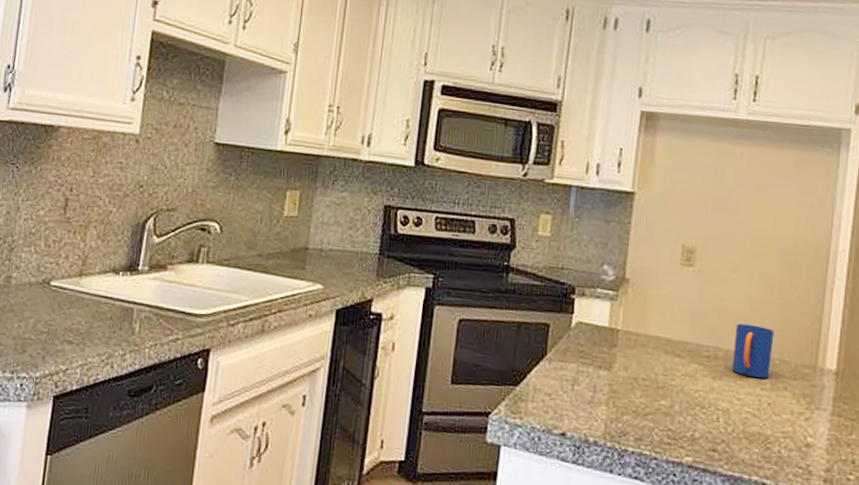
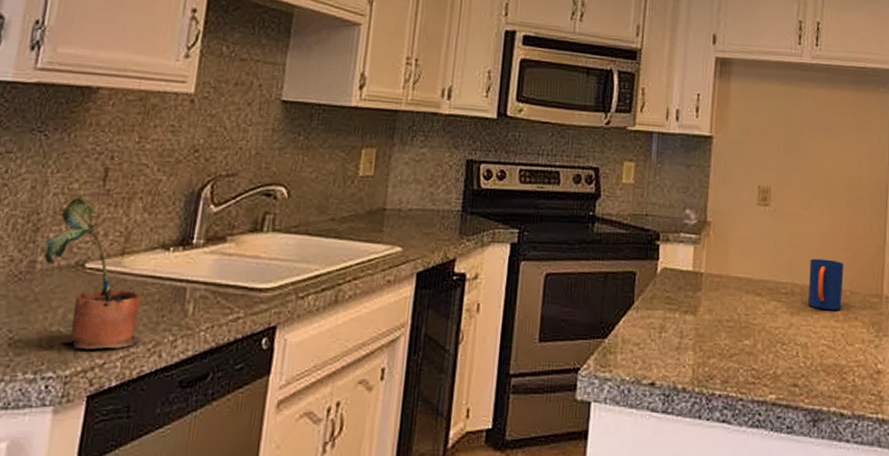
potted plant: none [17,223,97,357] -> present [43,197,142,349]

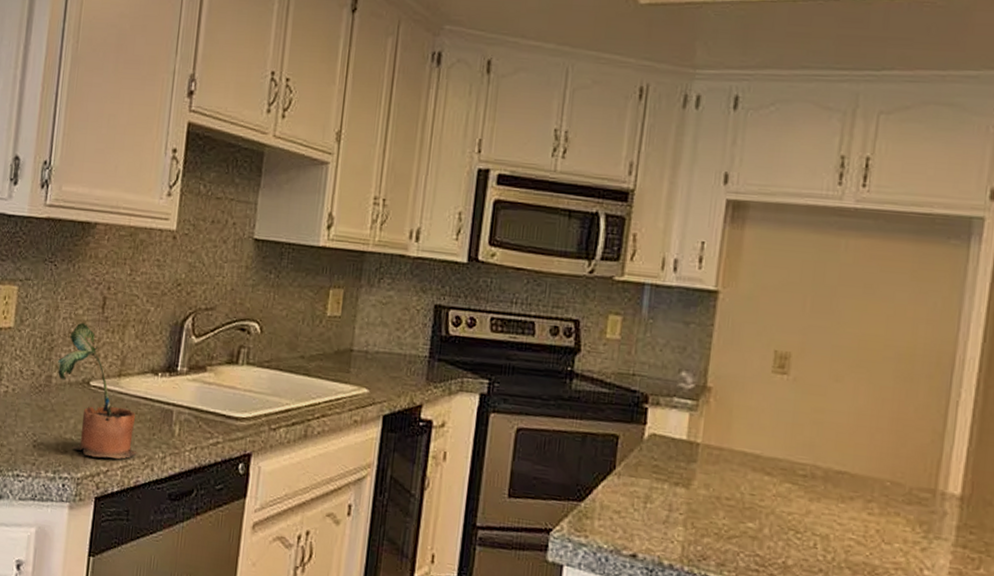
mug: present [808,258,844,311] -> none [833,439,885,502]

